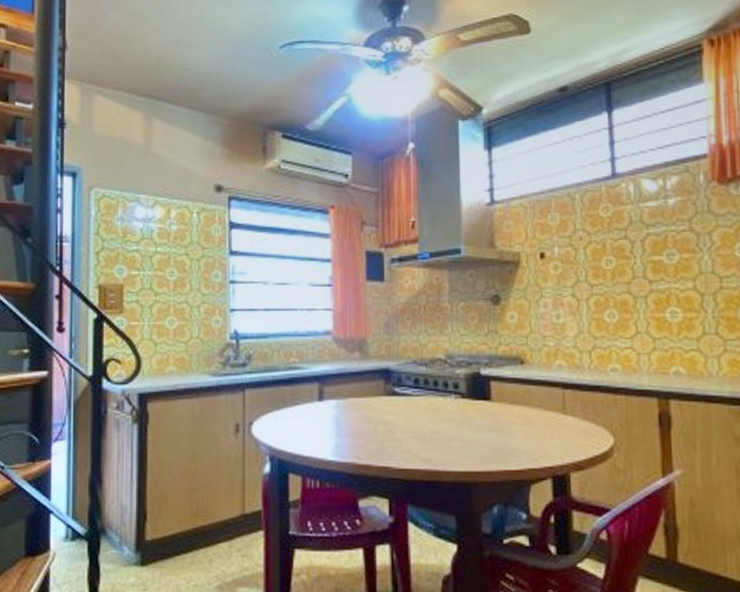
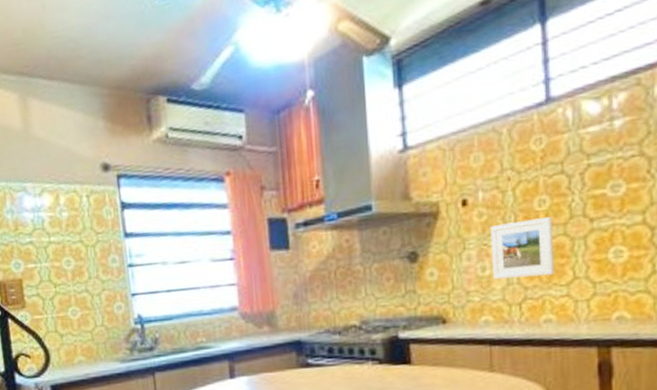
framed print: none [564,276,620,328] -> present [490,217,555,280]

